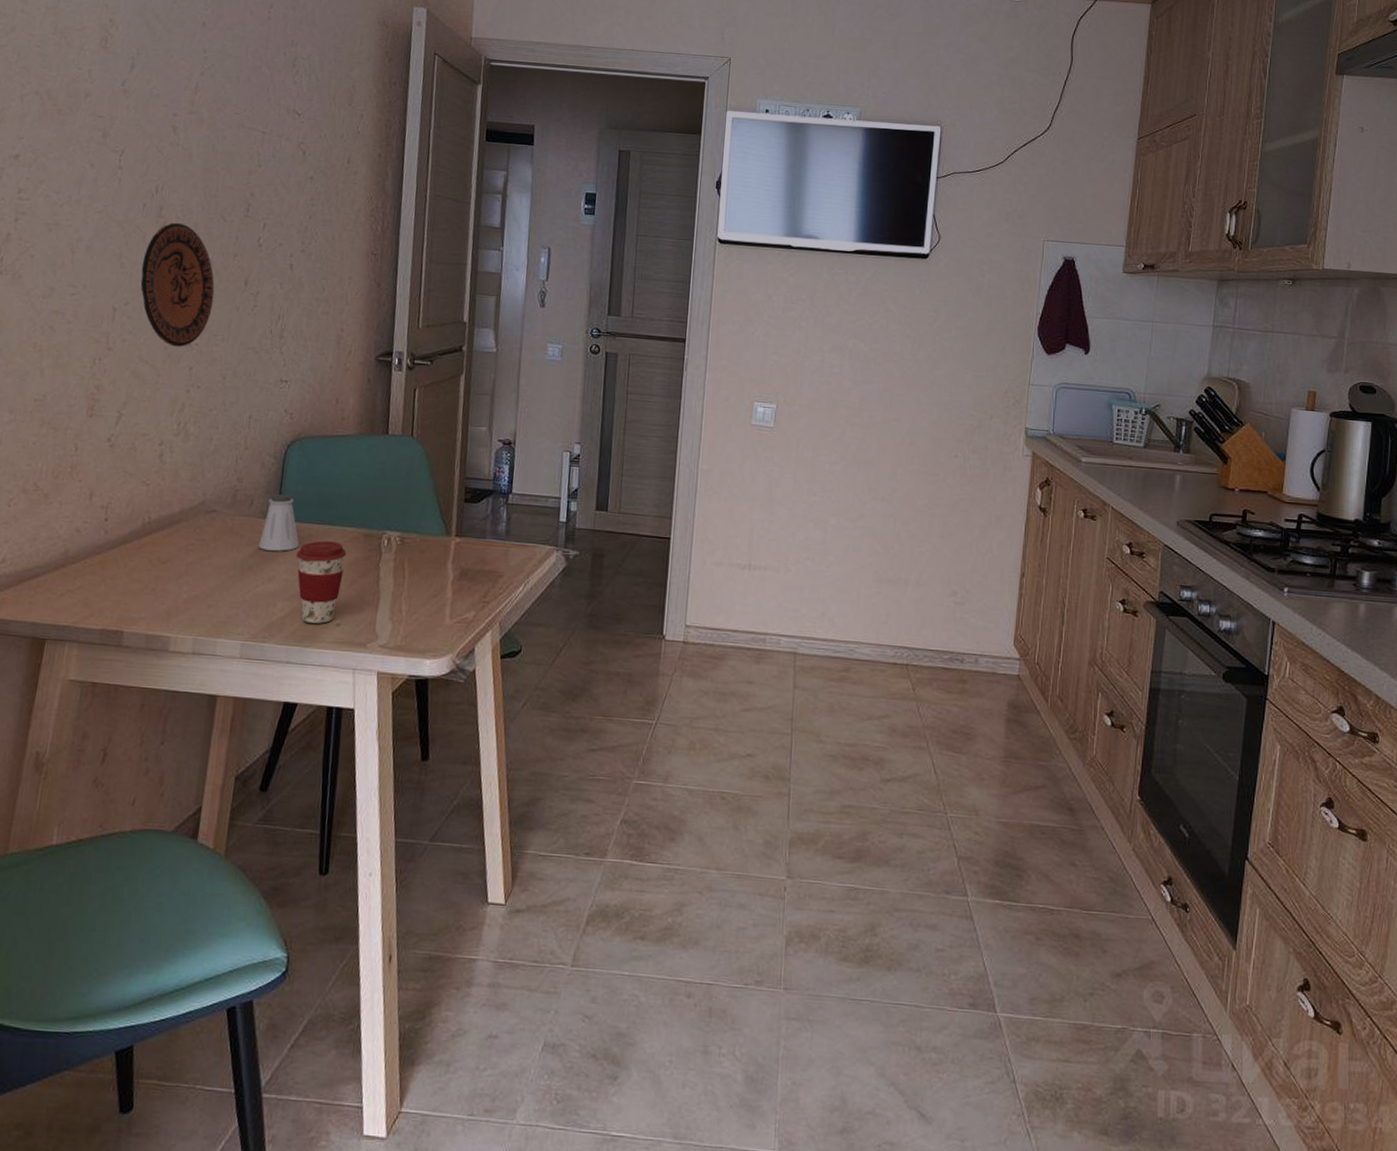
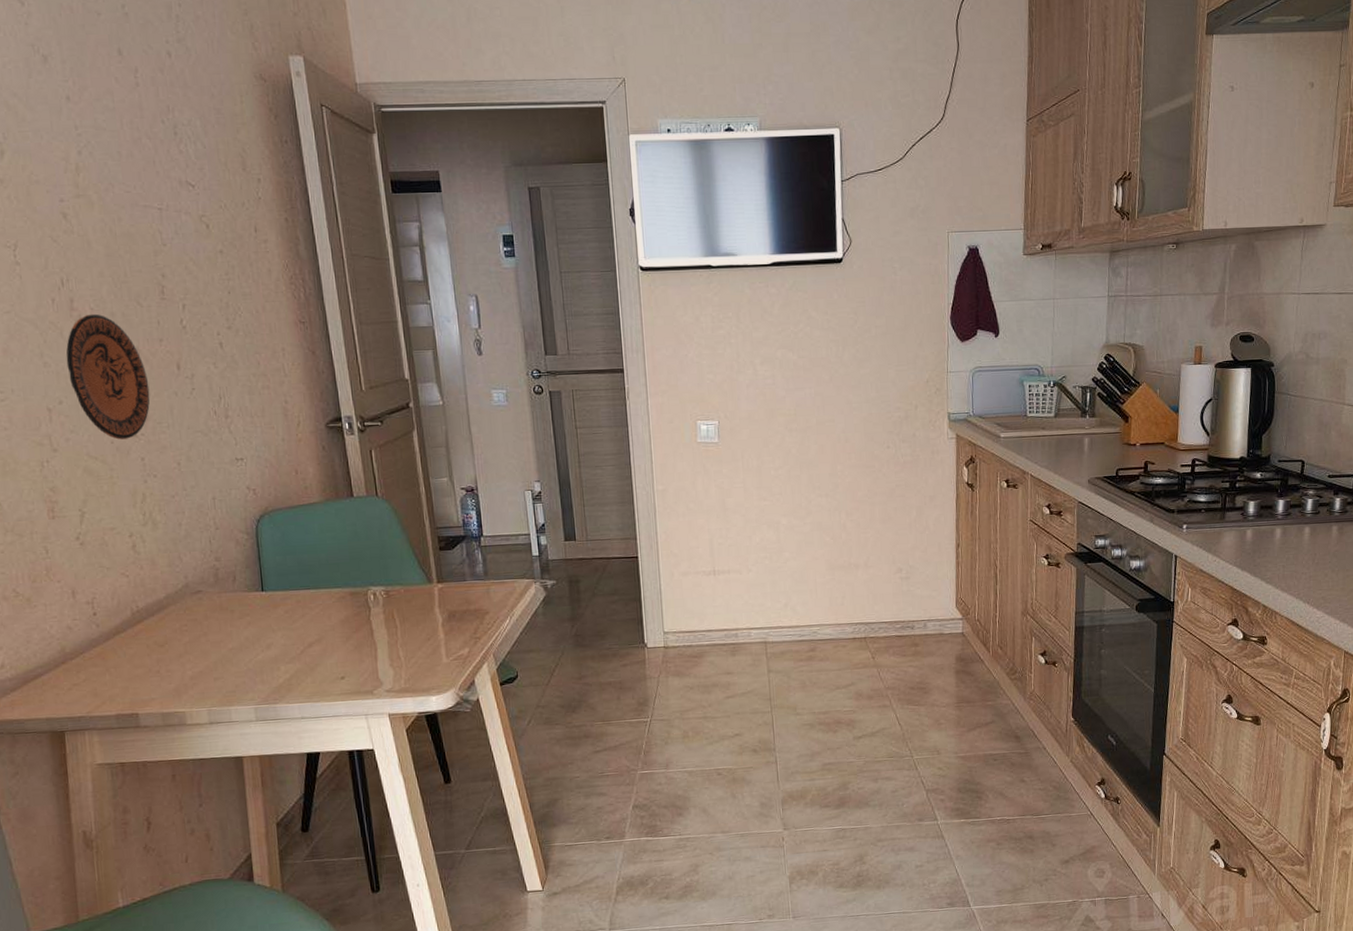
saltshaker: present [258,493,300,551] -> none [250,566,290,621]
coffee cup: present [296,540,347,624] -> none [288,603,338,680]

